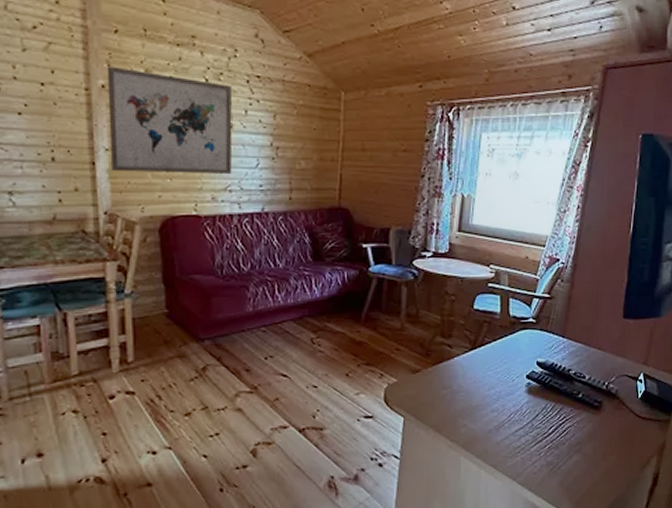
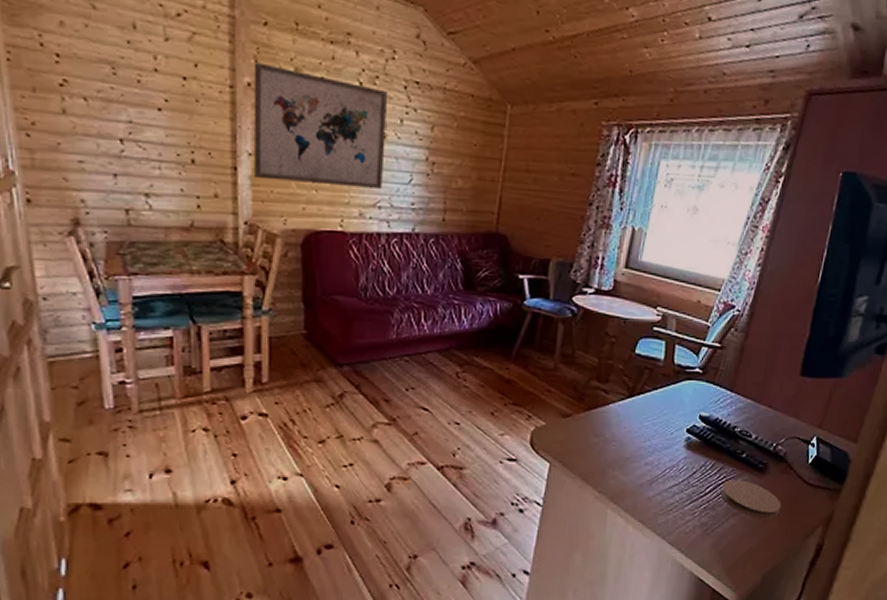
coaster: none [562,418,618,454] -> present [720,480,782,519]

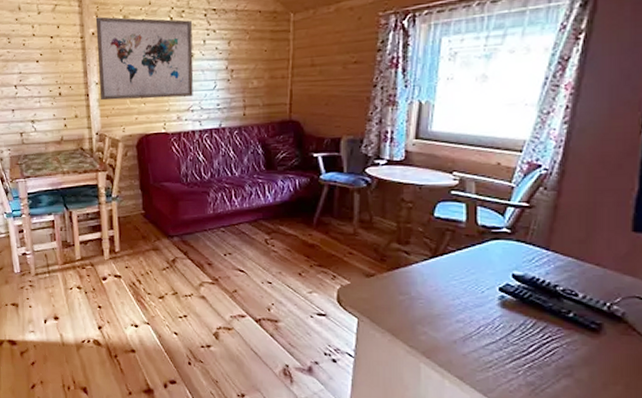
coaster: present [720,480,782,519] -> none [546,339,626,383]

